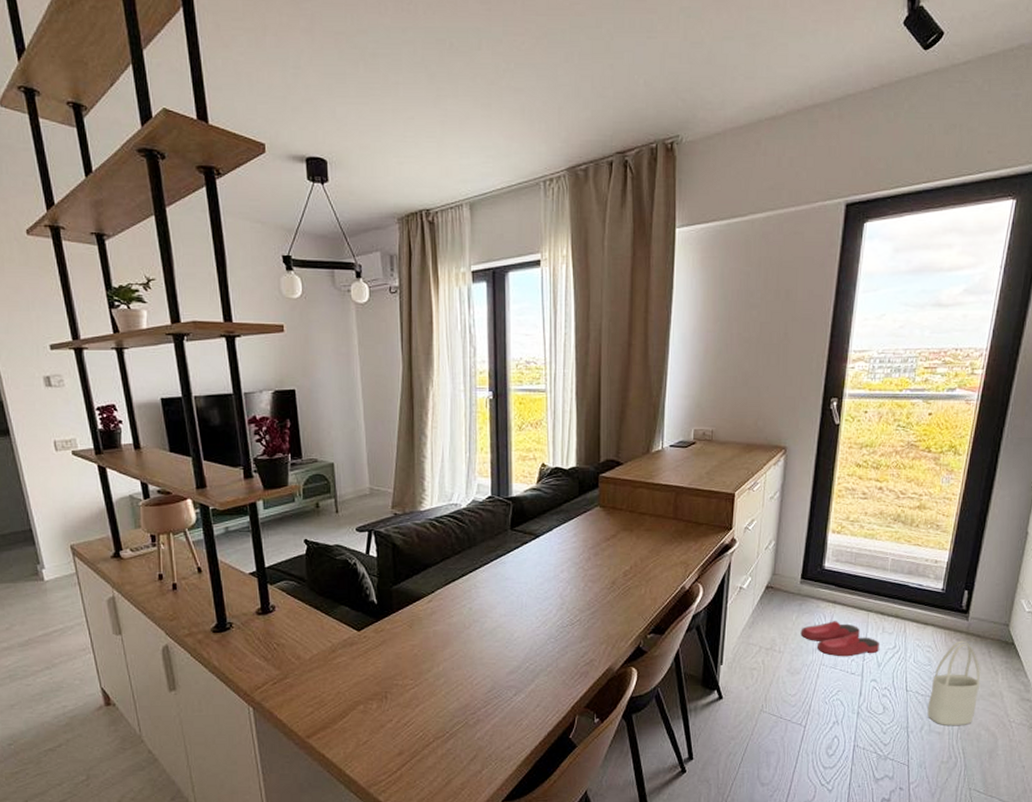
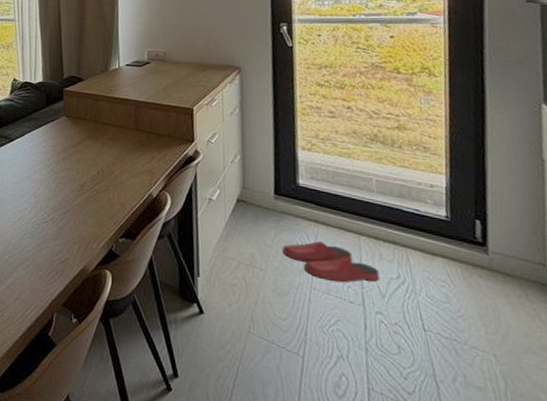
tote bag: present [927,640,981,726] -> none [456,277,525,384]

